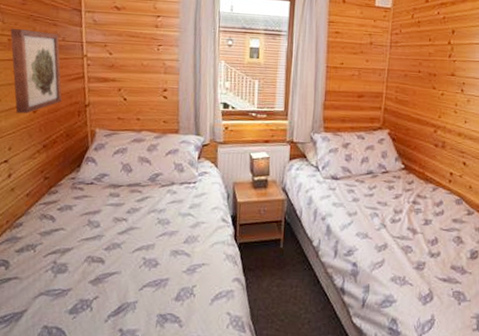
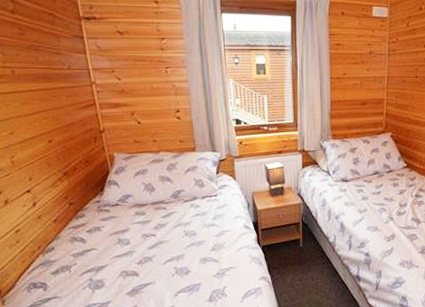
wall art: present [10,29,62,114] -> none [12,60,77,145]

